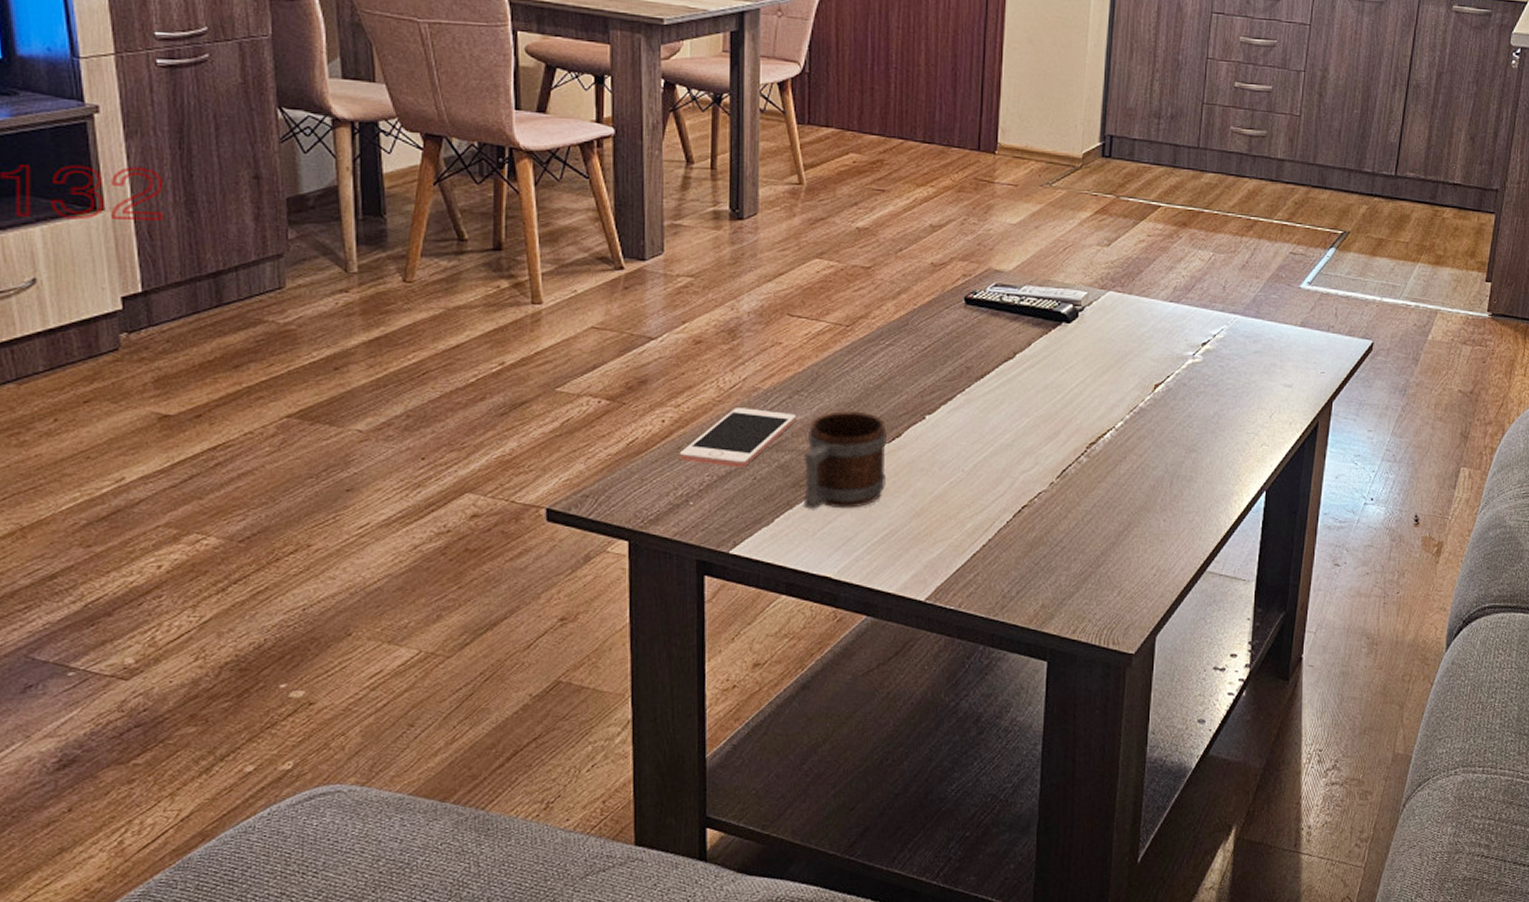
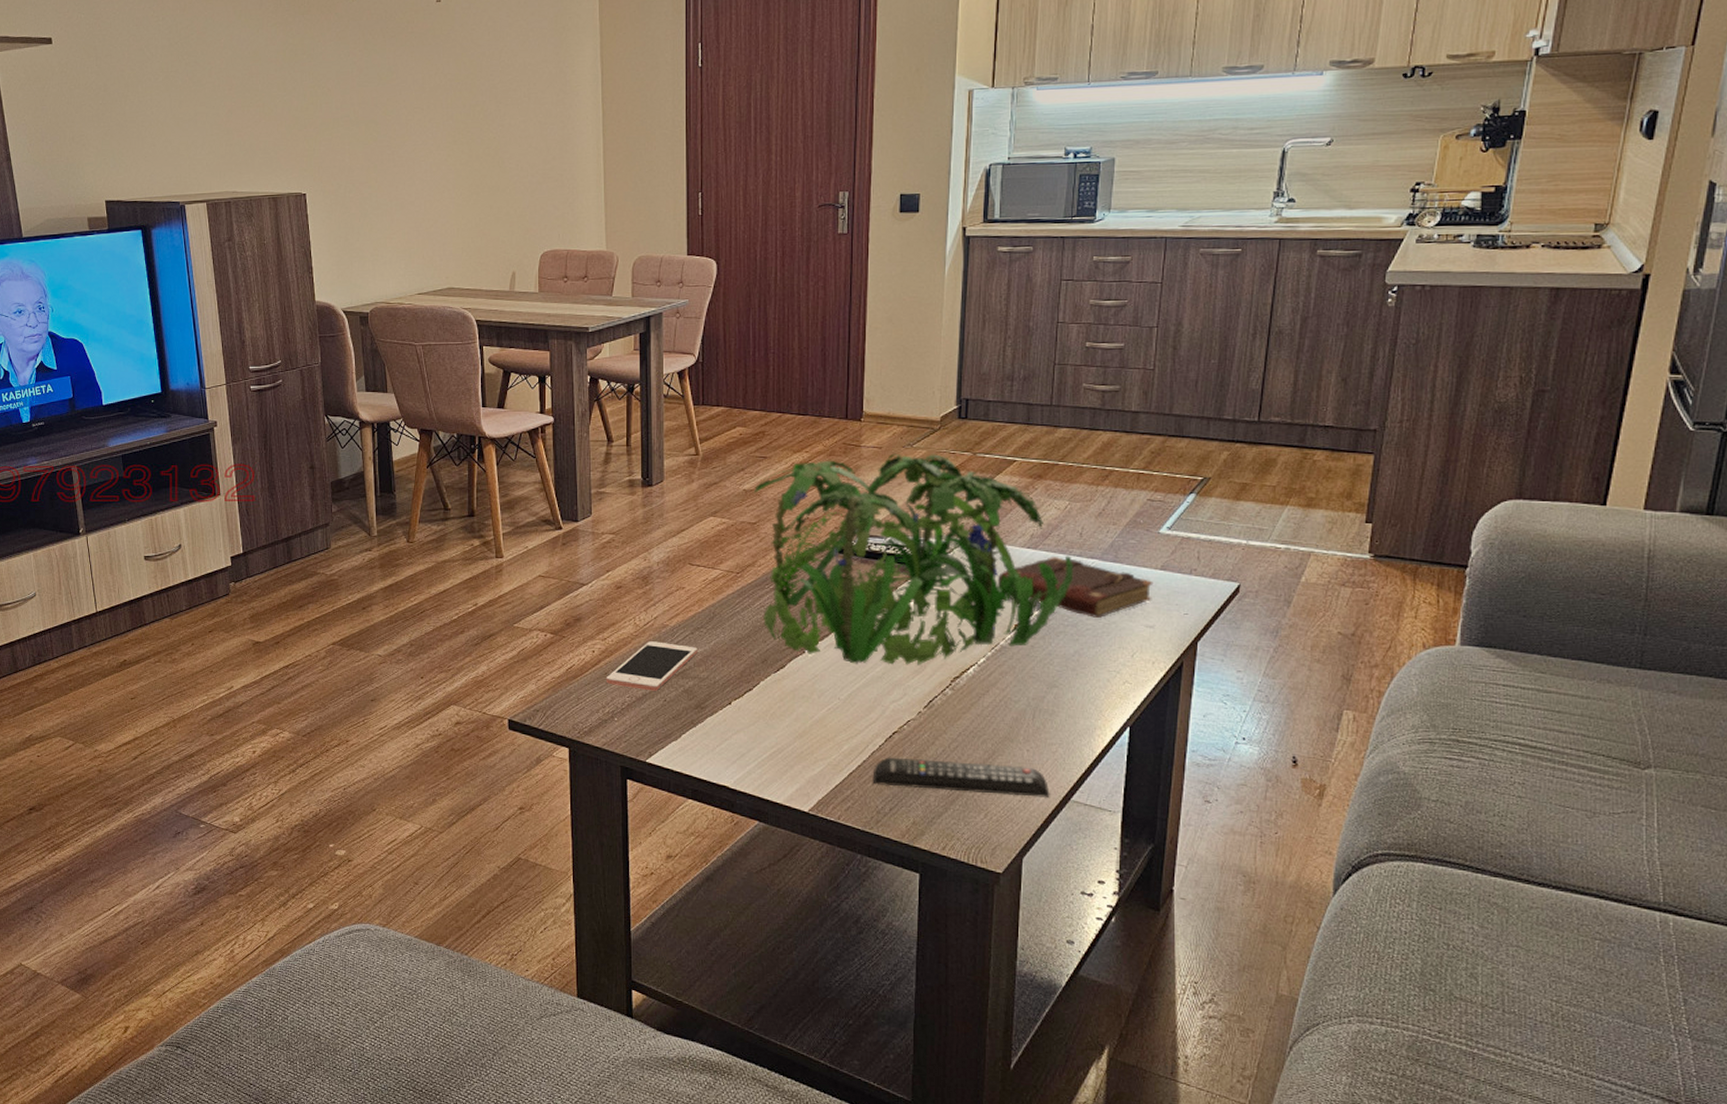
mug: present [802,411,887,510] -> none [704,645,774,729]
plant: none [869,192,1215,431] -> present [754,453,1072,665]
remote control: none [998,534,1186,570] -> present [872,757,1050,798]
book: none [1137,311,1293,377] -> present [997,557,1154,618]

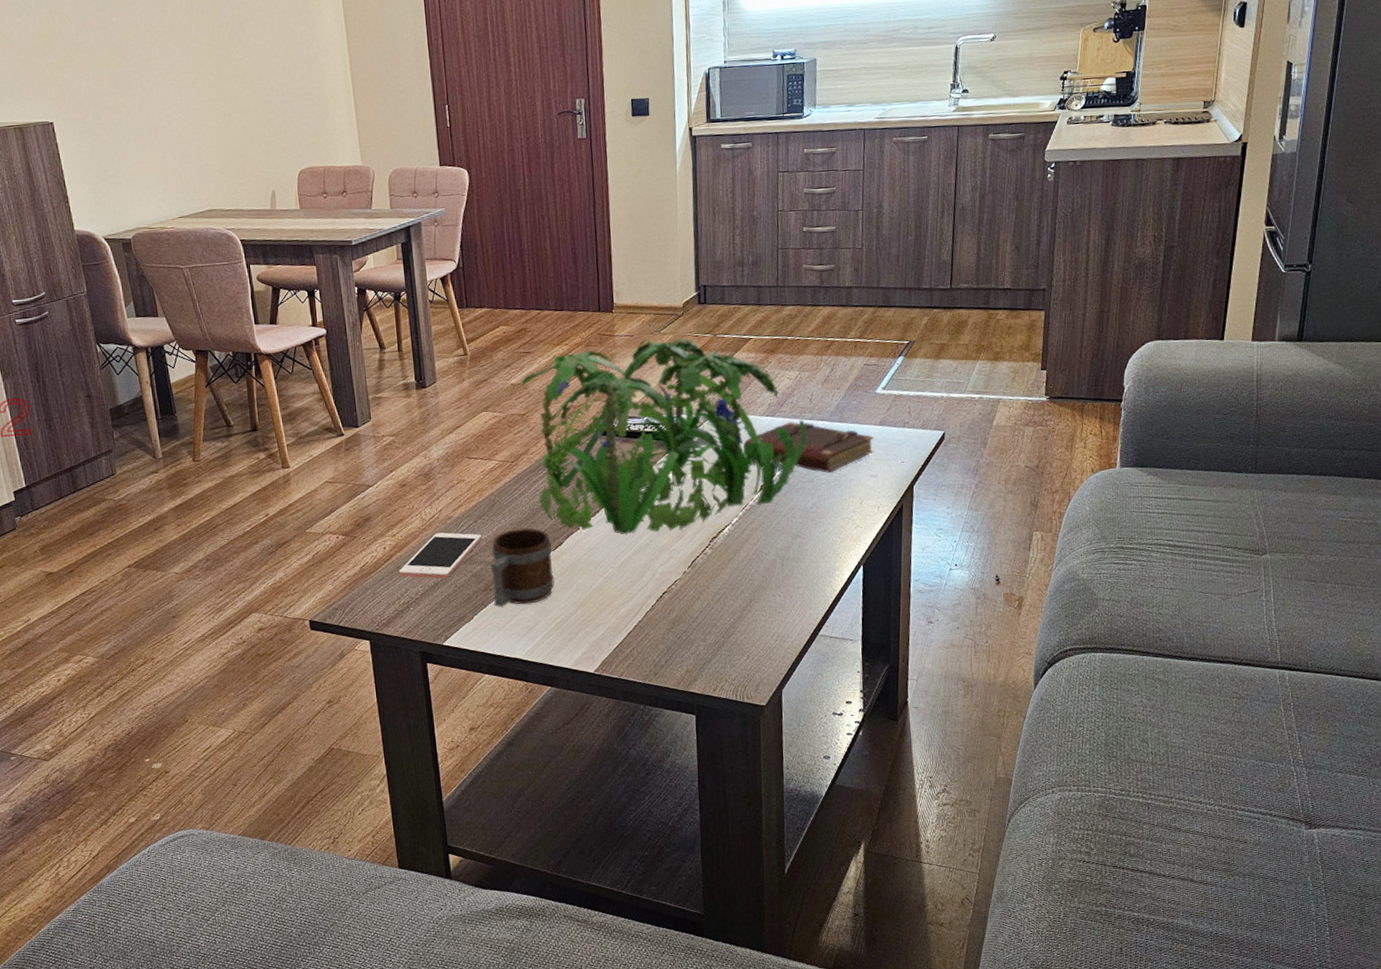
mug: none [704,645,774,729] -> present [491,528,555,608]
remote control: present [872,757,1050,798] -> none [648,609,801,641]

